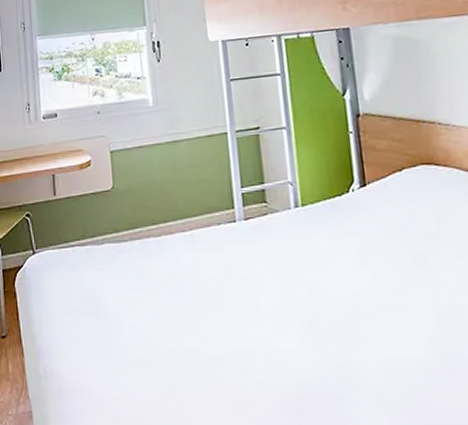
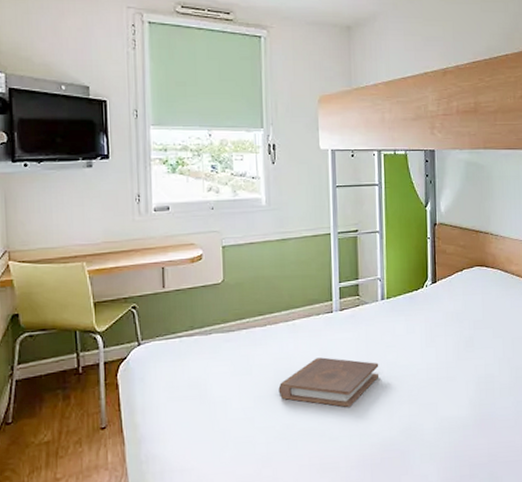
book: none [178,273,300,336] -> present [278,357,380,408]

